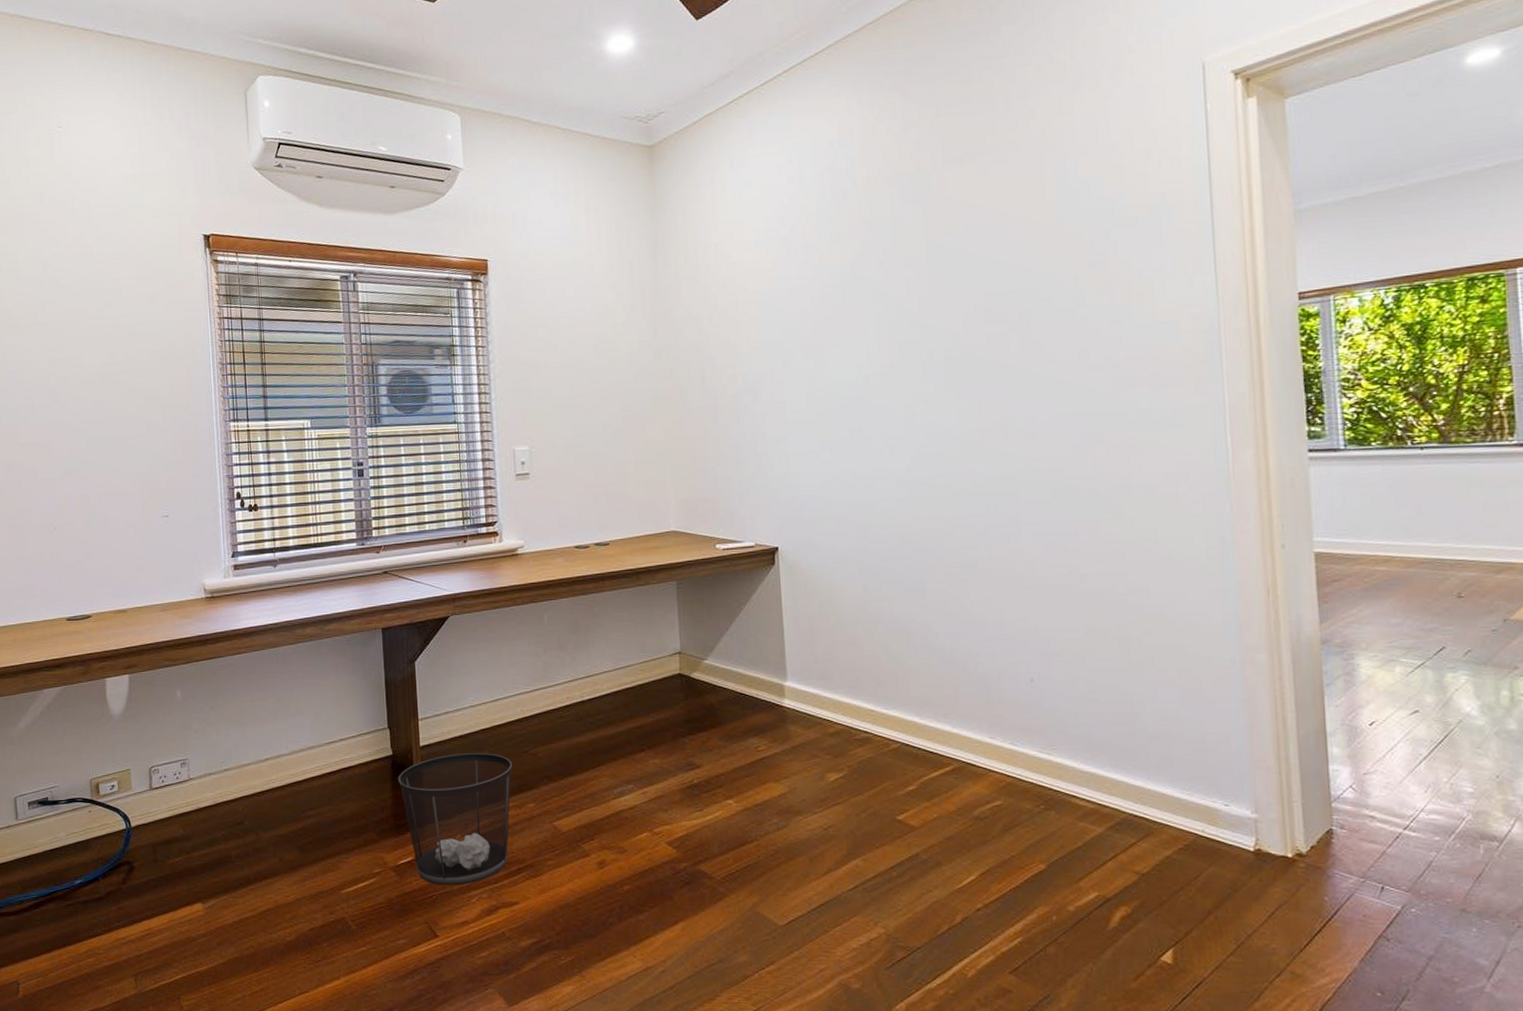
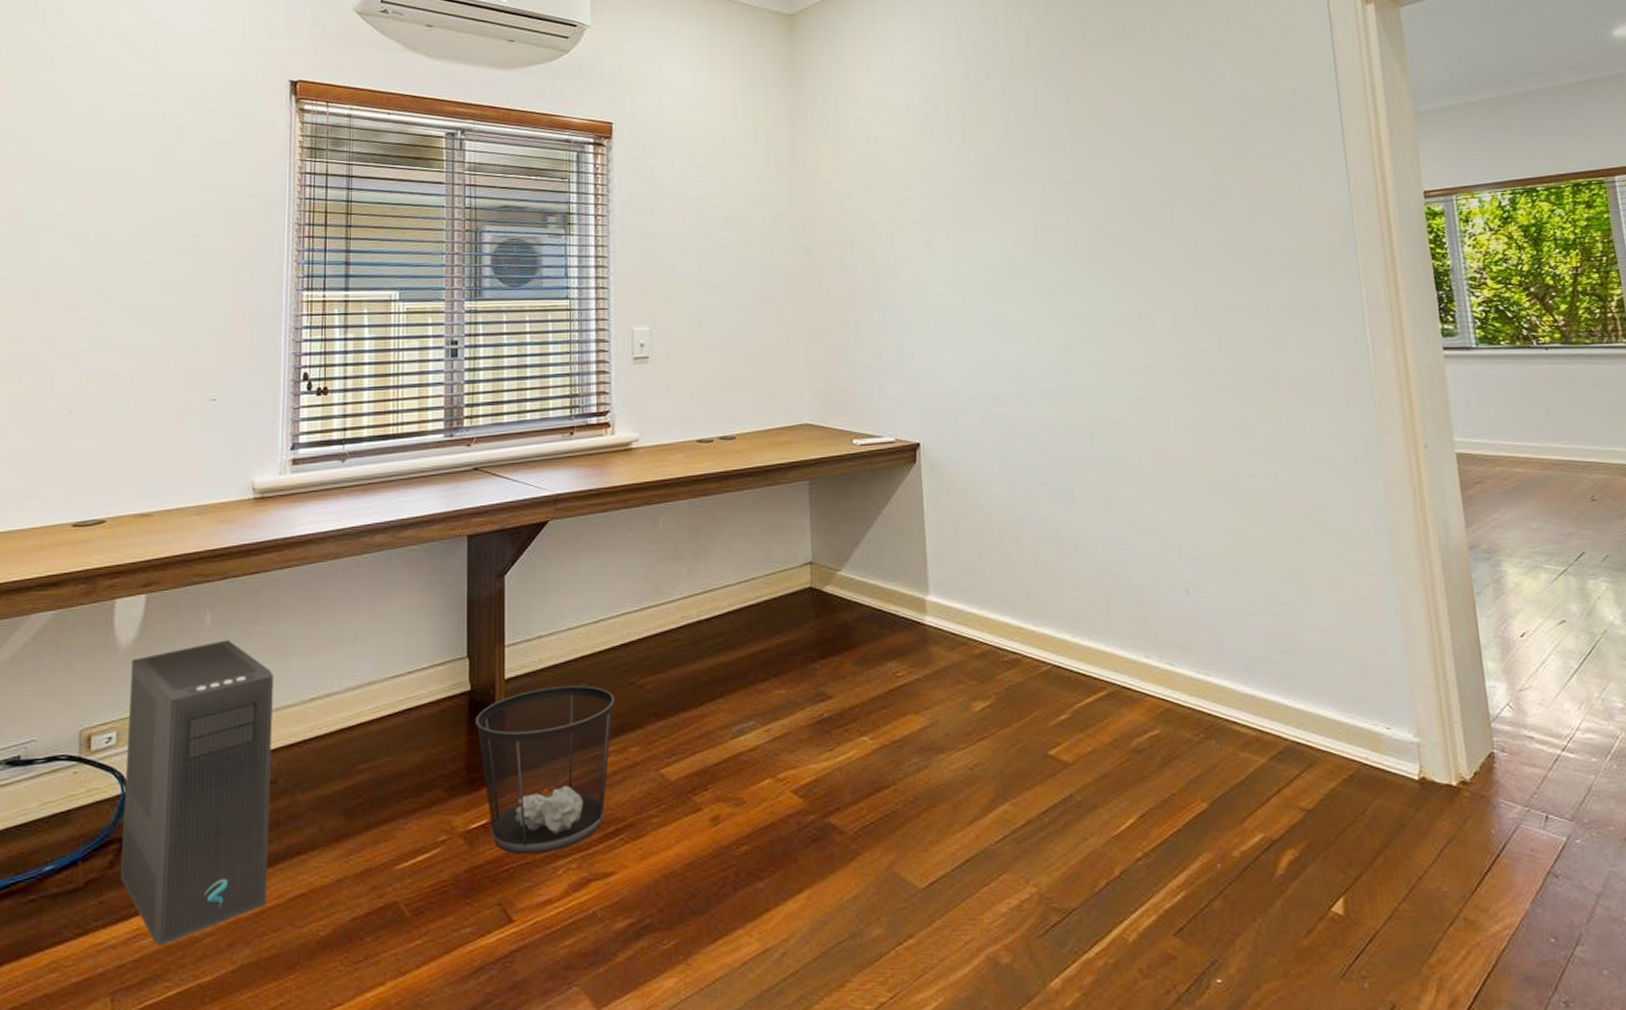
computer tower: none [123,711,244,943] -> present [120,640,274,947]

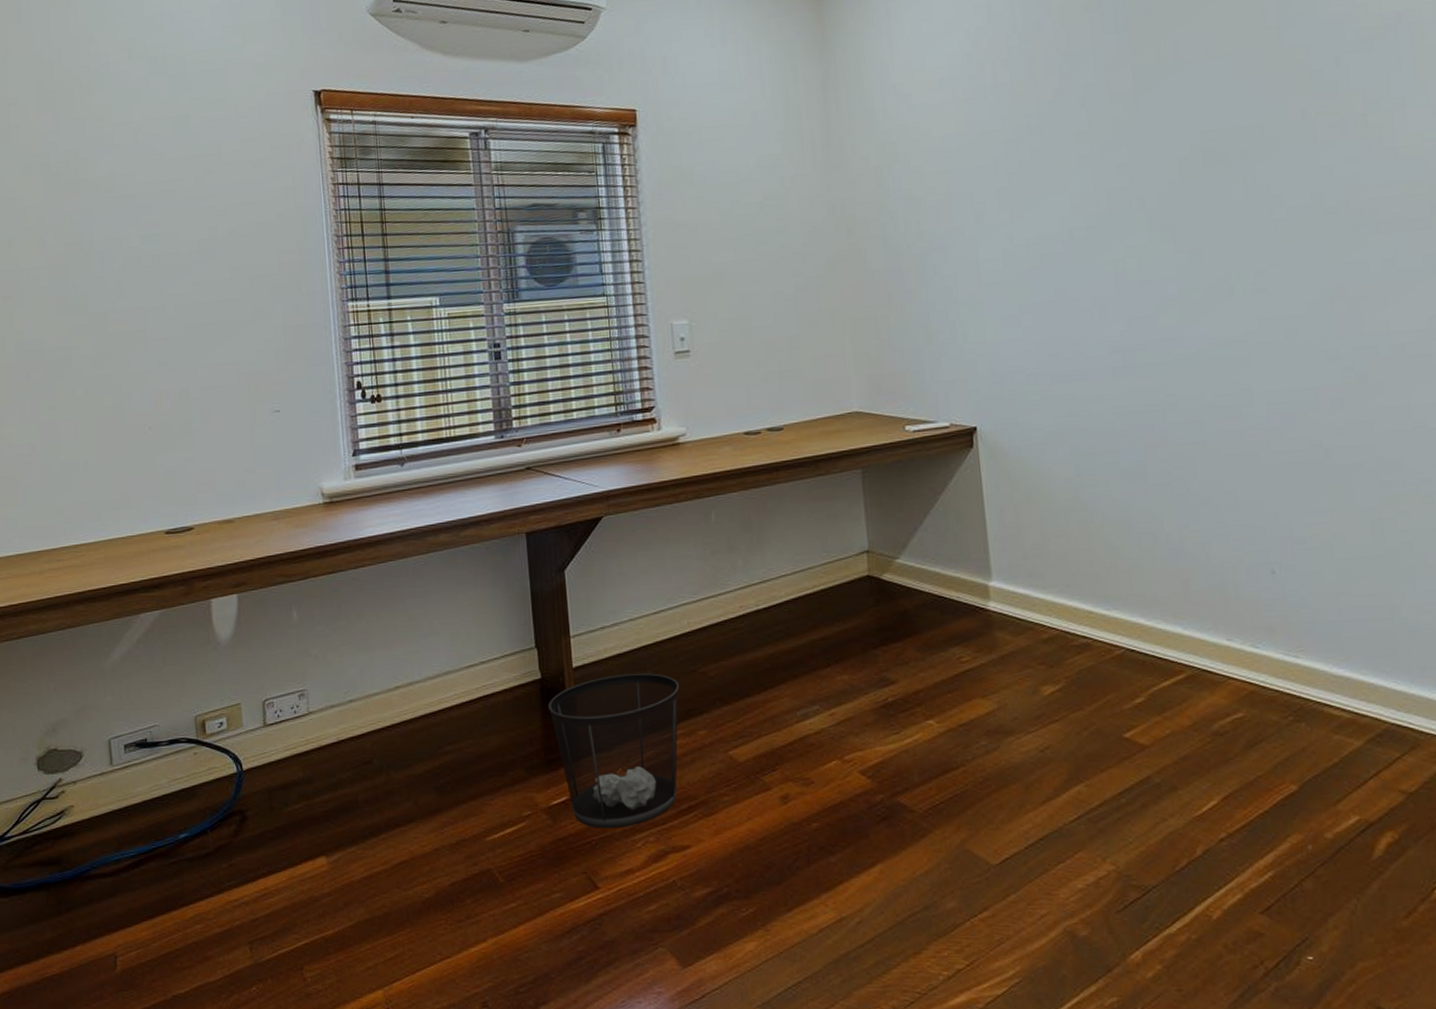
computer tower: present [120,640,274,947] -> none [231,634,374,904]

